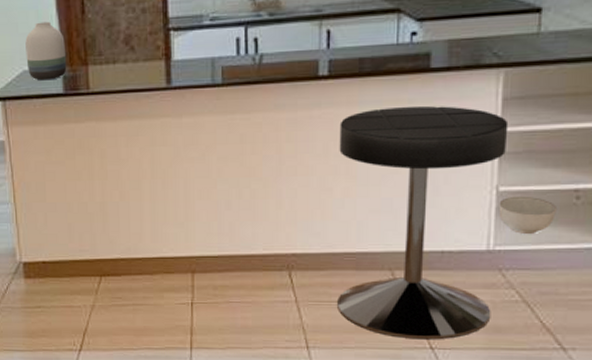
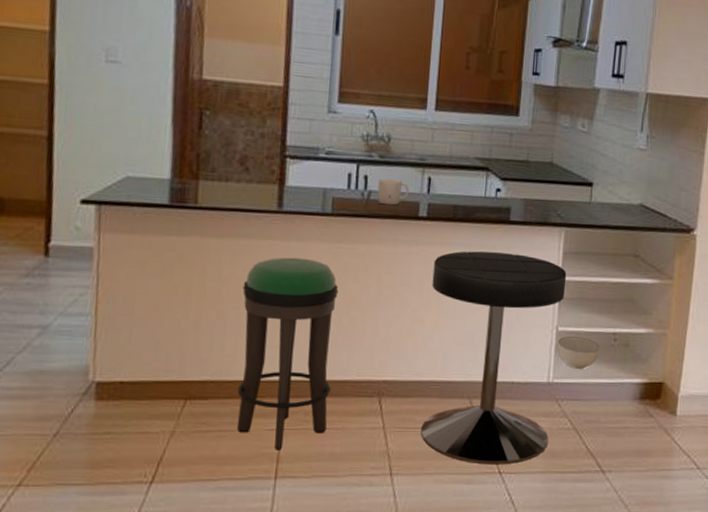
vase: present [25,21,67,81] -> none [131,130,177,190]
bar stool: none [141,133,237,323] -> present [236,257,339,450]
mug: none [270,38,305,68] -> present [377,178,409,206]

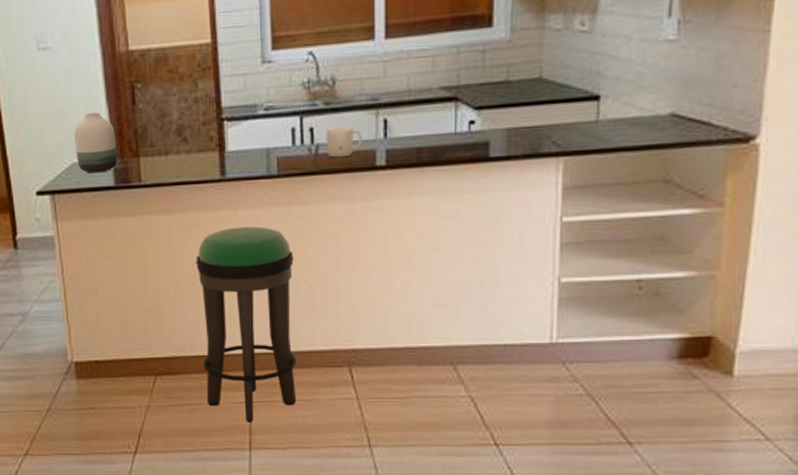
vase: none [131,130,177,190] -> present [74,112,118,173]
bar stool: present [421,251,567,465] -> none [398,196,569,436]
bowl: present [557,336,601,370] -> none [561,288,620,327]

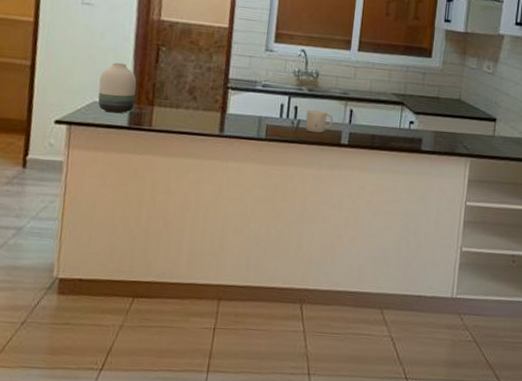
bar stool: present [195,226,296,422] -> none [176,175,269,347]

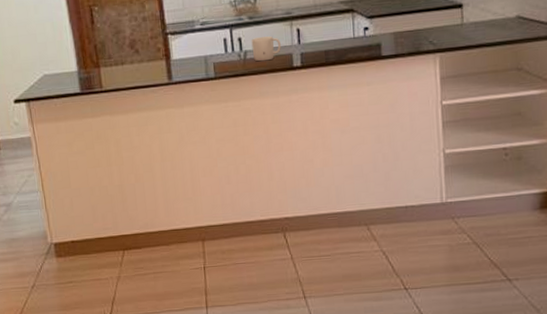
vase: present [98,62,137,113] -> none [44,31,82,83]

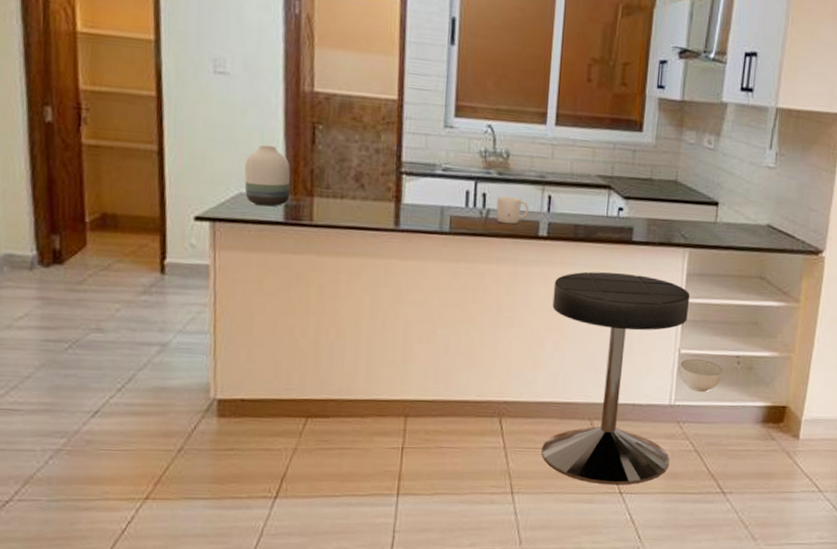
vase: none [44,31,82,83] -> present [244,144,291,207]
bar stool: none [314,86,450,283] -> present [542,271,691,485]
bowl: none [446,156,492,188] -> present [679,359,724,393]

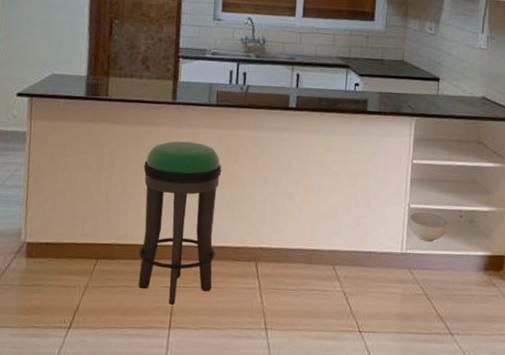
vase: present [244,144,291,207] -> none [56,36,92,85]
bar stool: none [357,276,458,468] -> present [138,141,222,305]
mug: present [496,196,529,224] -> none [254,75,281,98]
bar stool: present [542,271,691,485] -> none [291,137,417,325]

